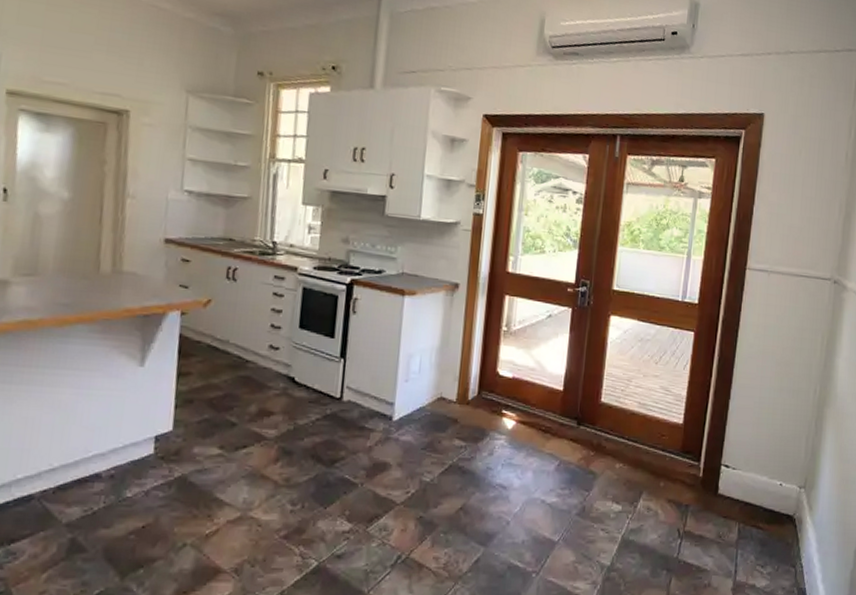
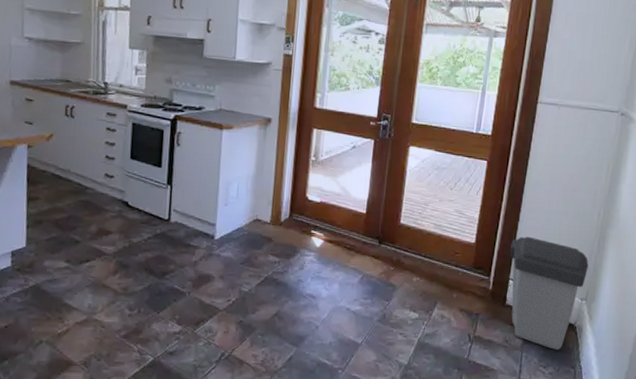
trash can: none [721,416,806,546] -> present [510,236,589,350]

